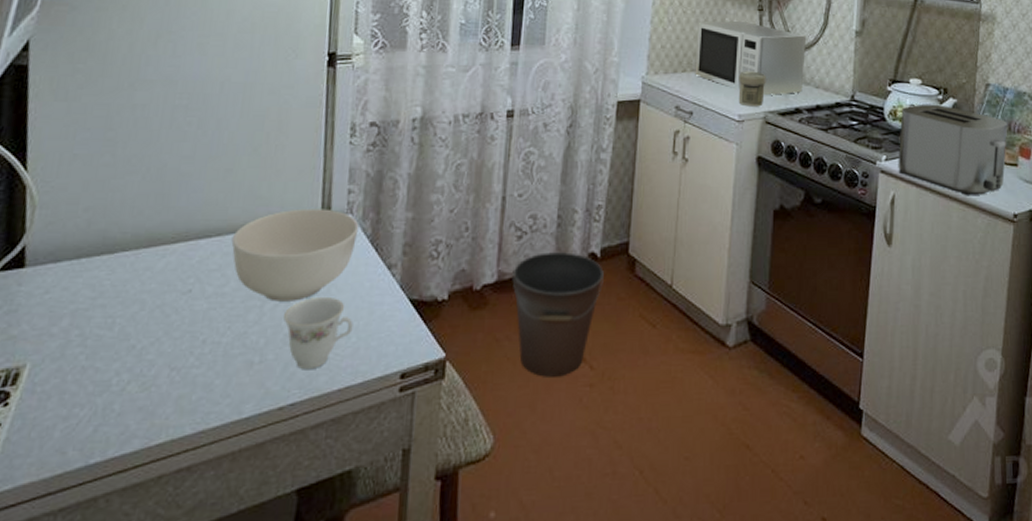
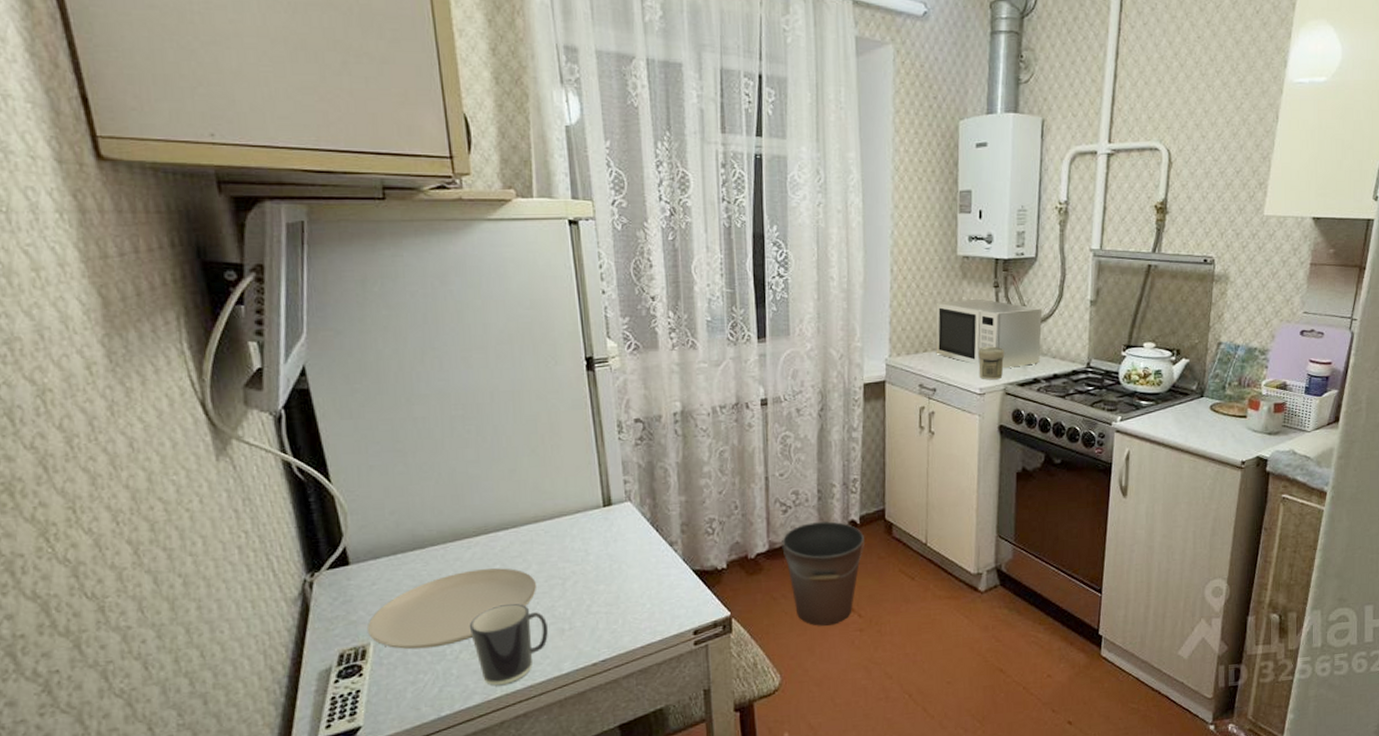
plate: none [27,283,231,376] -> present [368,568,536,650]
mug: none [144,326,235,429] -> present [469,603,548,686]
bowl: present [231,208,359,302] -> none [526,498,639,579]
teacup: present [284,296,353,370] -> none [584,572,646,633]
toaster: present [898,104,1008,196] -> none [1132,365,1238,448]

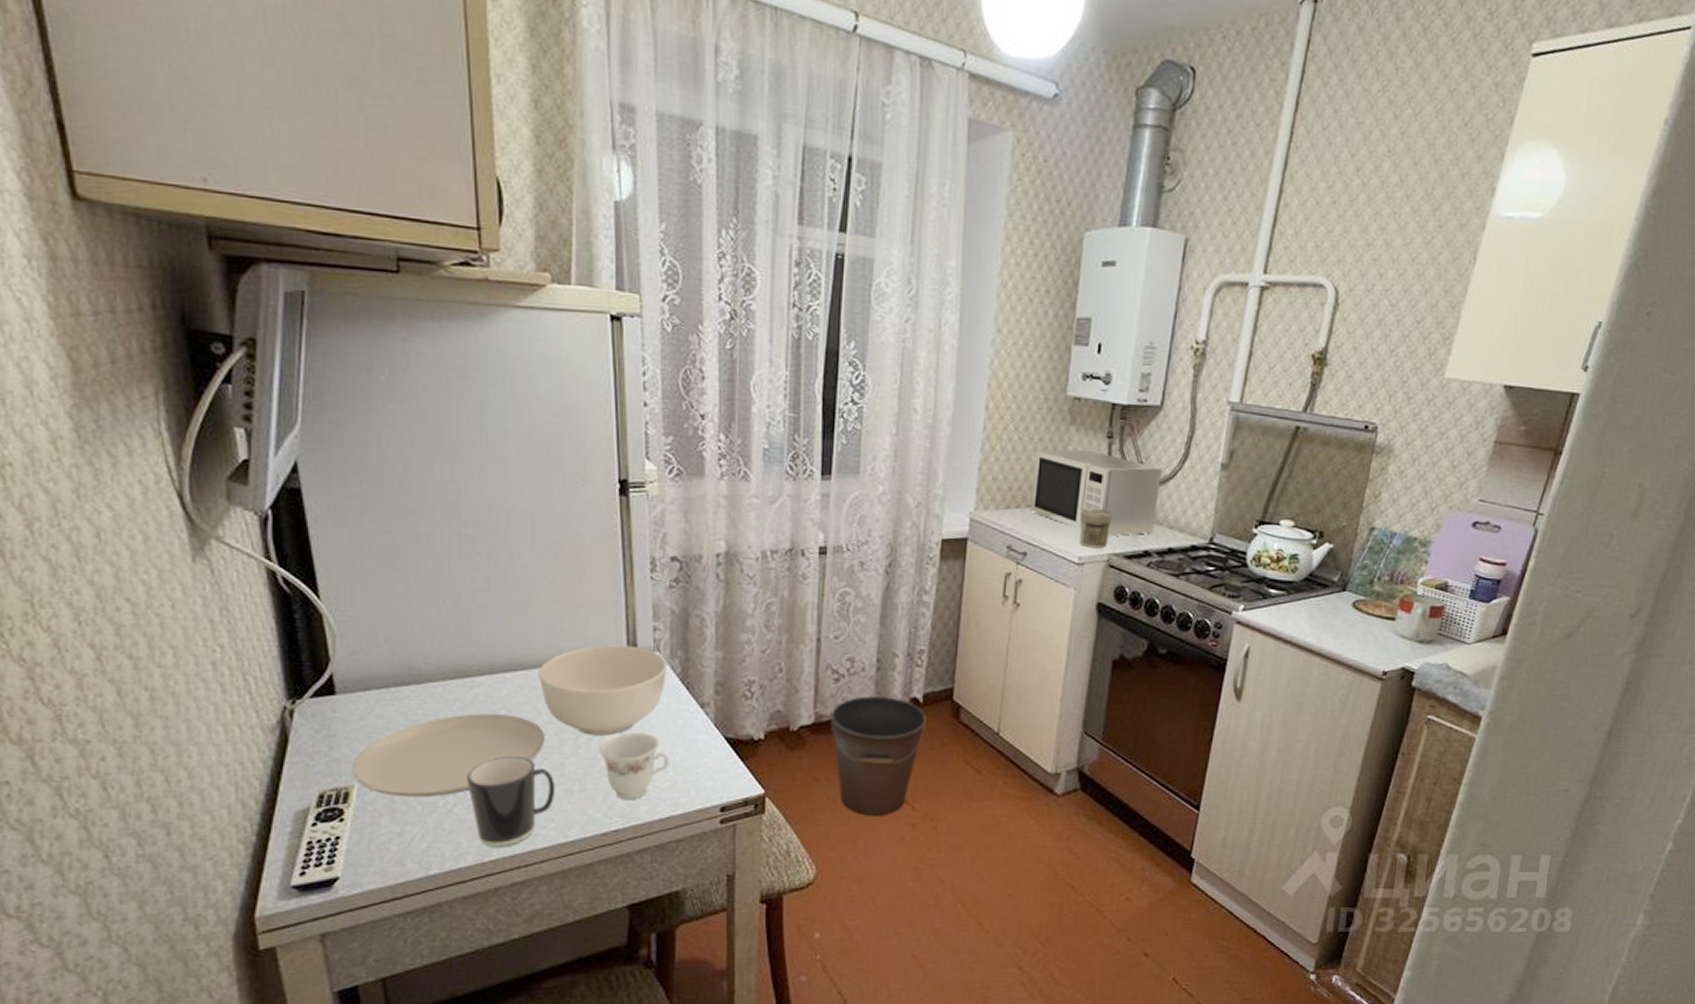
bowl: none [526,498,639,579] -> present [538,645,668,736]
teacup: none [584,572,646,633] -> present [599,732,669,800]

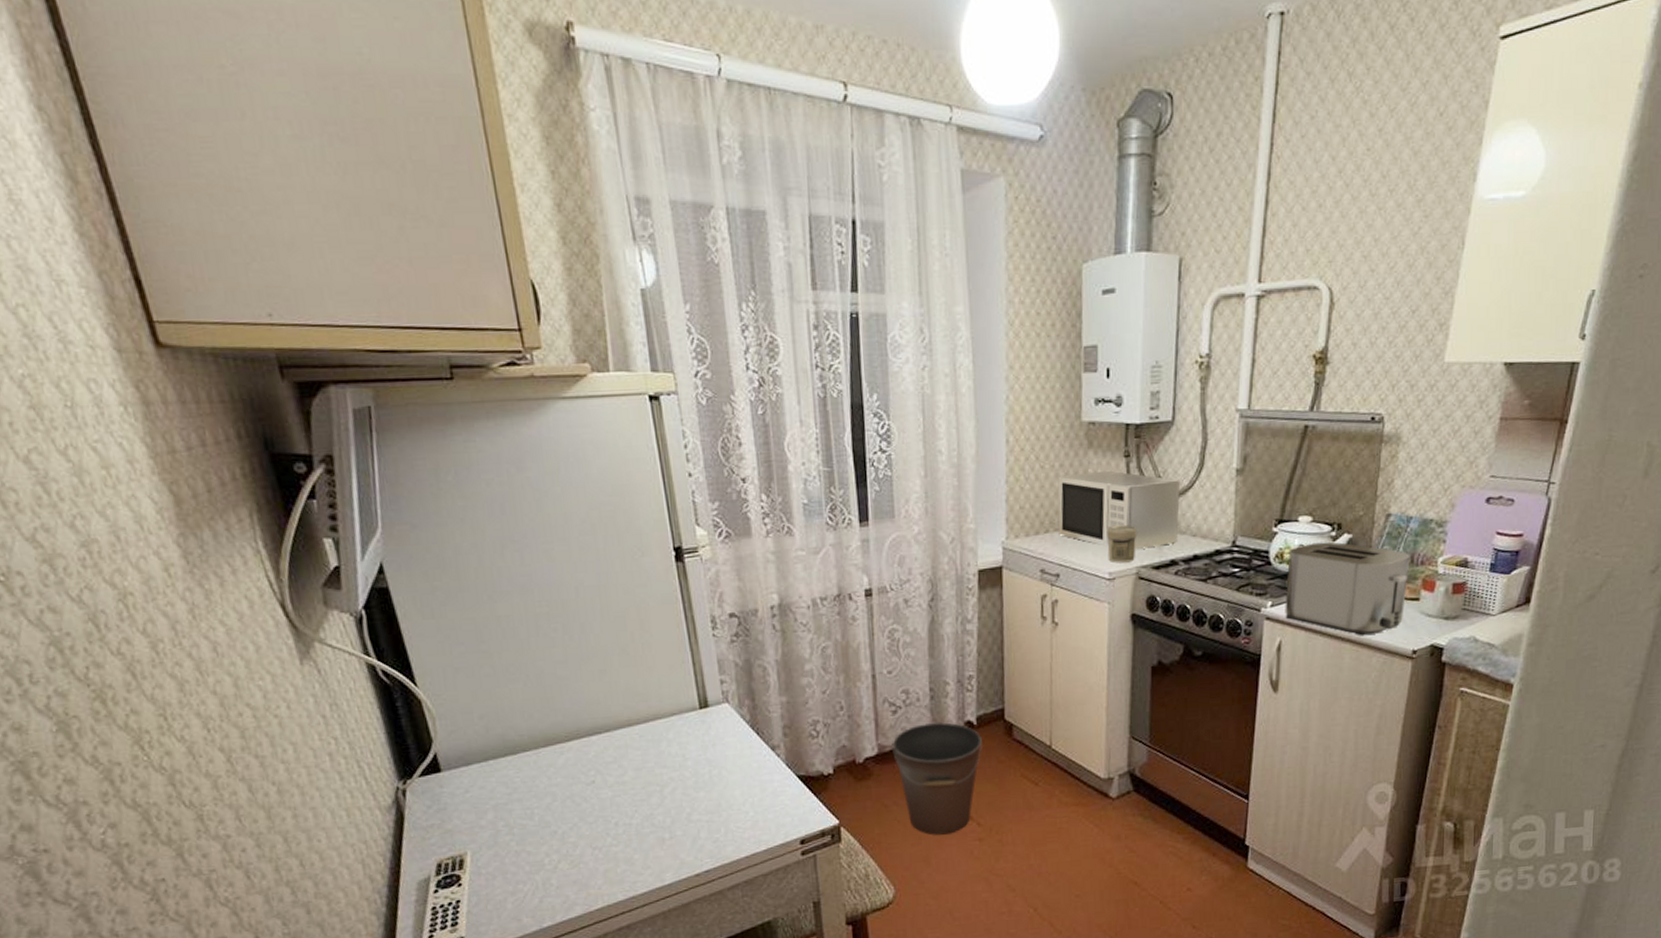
plate: present [352,714,545,797] -> none [463,774,634,859]
mug: present [466,755,554,848] -> none [566,811,648,897]
bowl: present [538,645,668,736] -> none [620,699,738,786]
teacup: present [599,732,669,800] -> none [683,778,749,842]
toaster: none [1256,548,1390,651] -> present [1285,542,1410,636]

